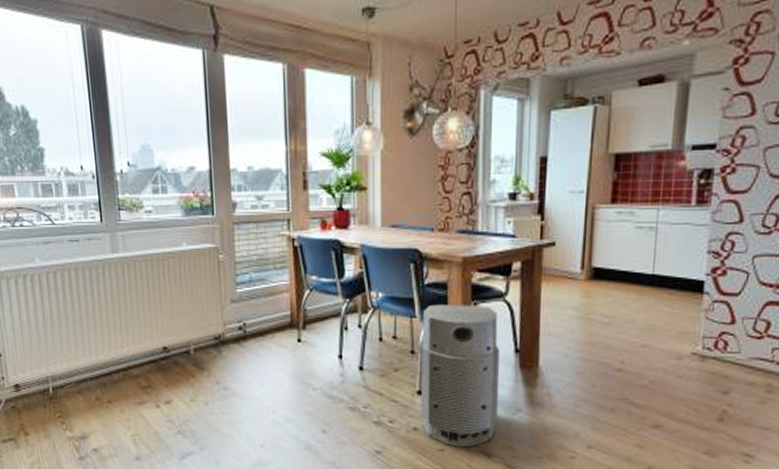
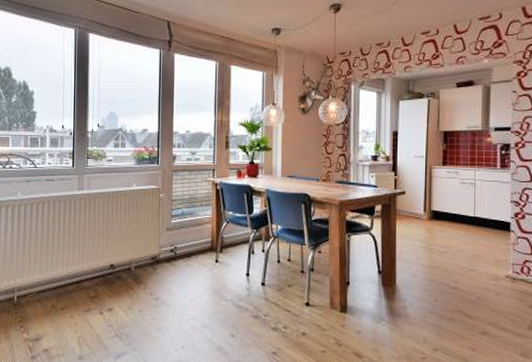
air purifier: present [421,304,499,447] -> none [308,235,367,349]

